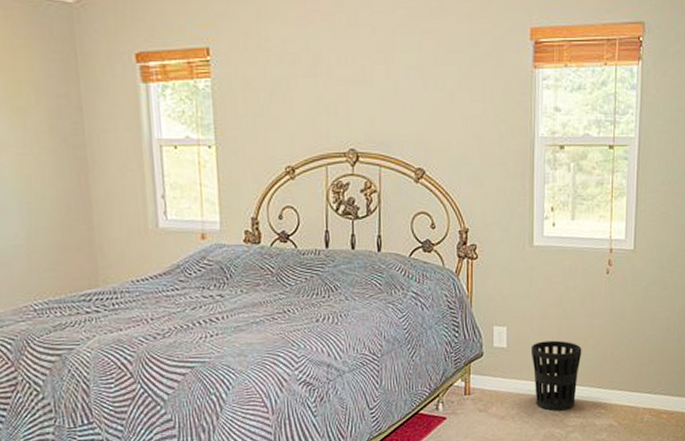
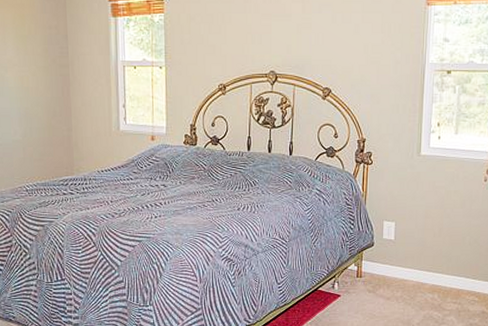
wastebasket: present [530,340,582,411] -> none [415,236,460,296]

